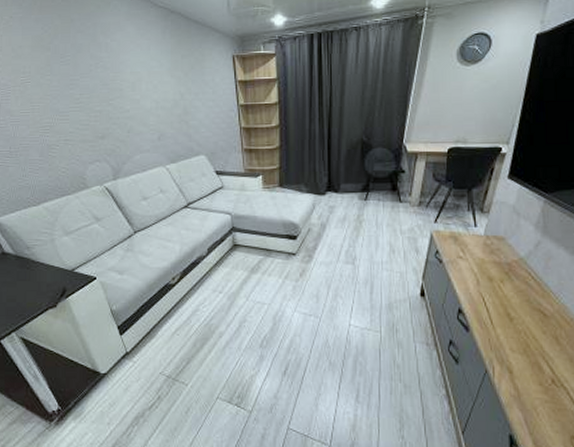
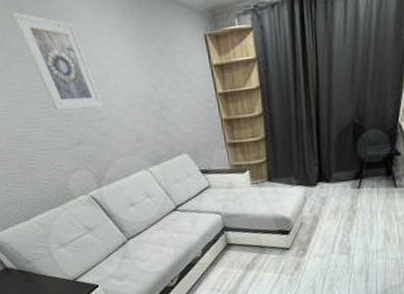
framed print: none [63,22,132,108] -> present [12,12,104,111]

